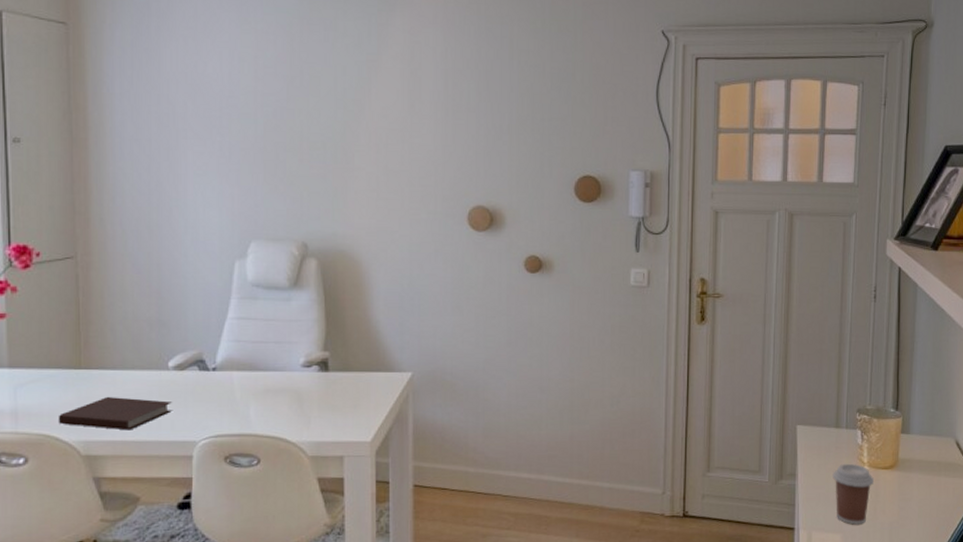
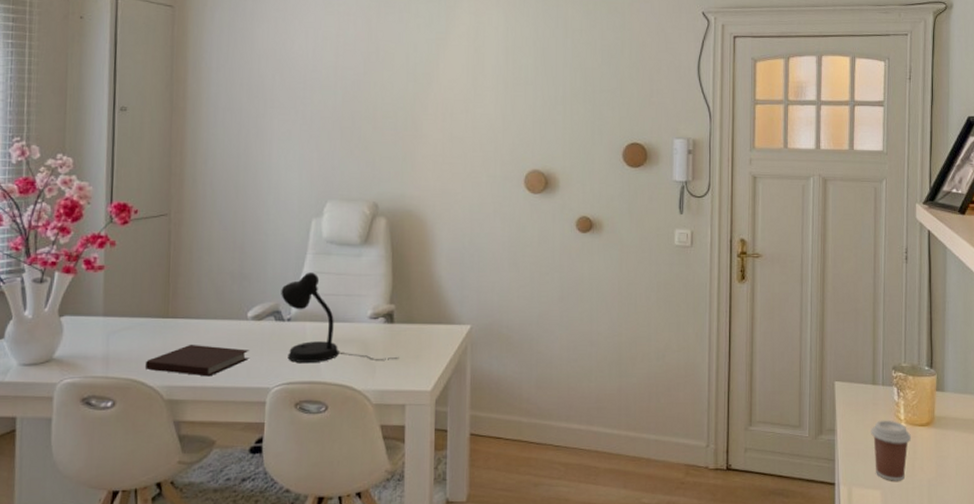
desk lamp: none [204,319,336,415] -> present [281,273,399,364]

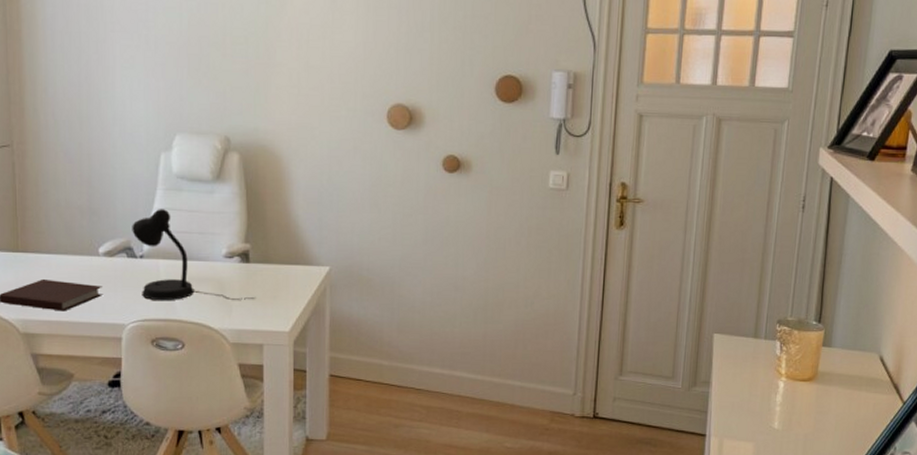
coffee cup: present [871,420,911,481] -> none [748,374,791,435]

